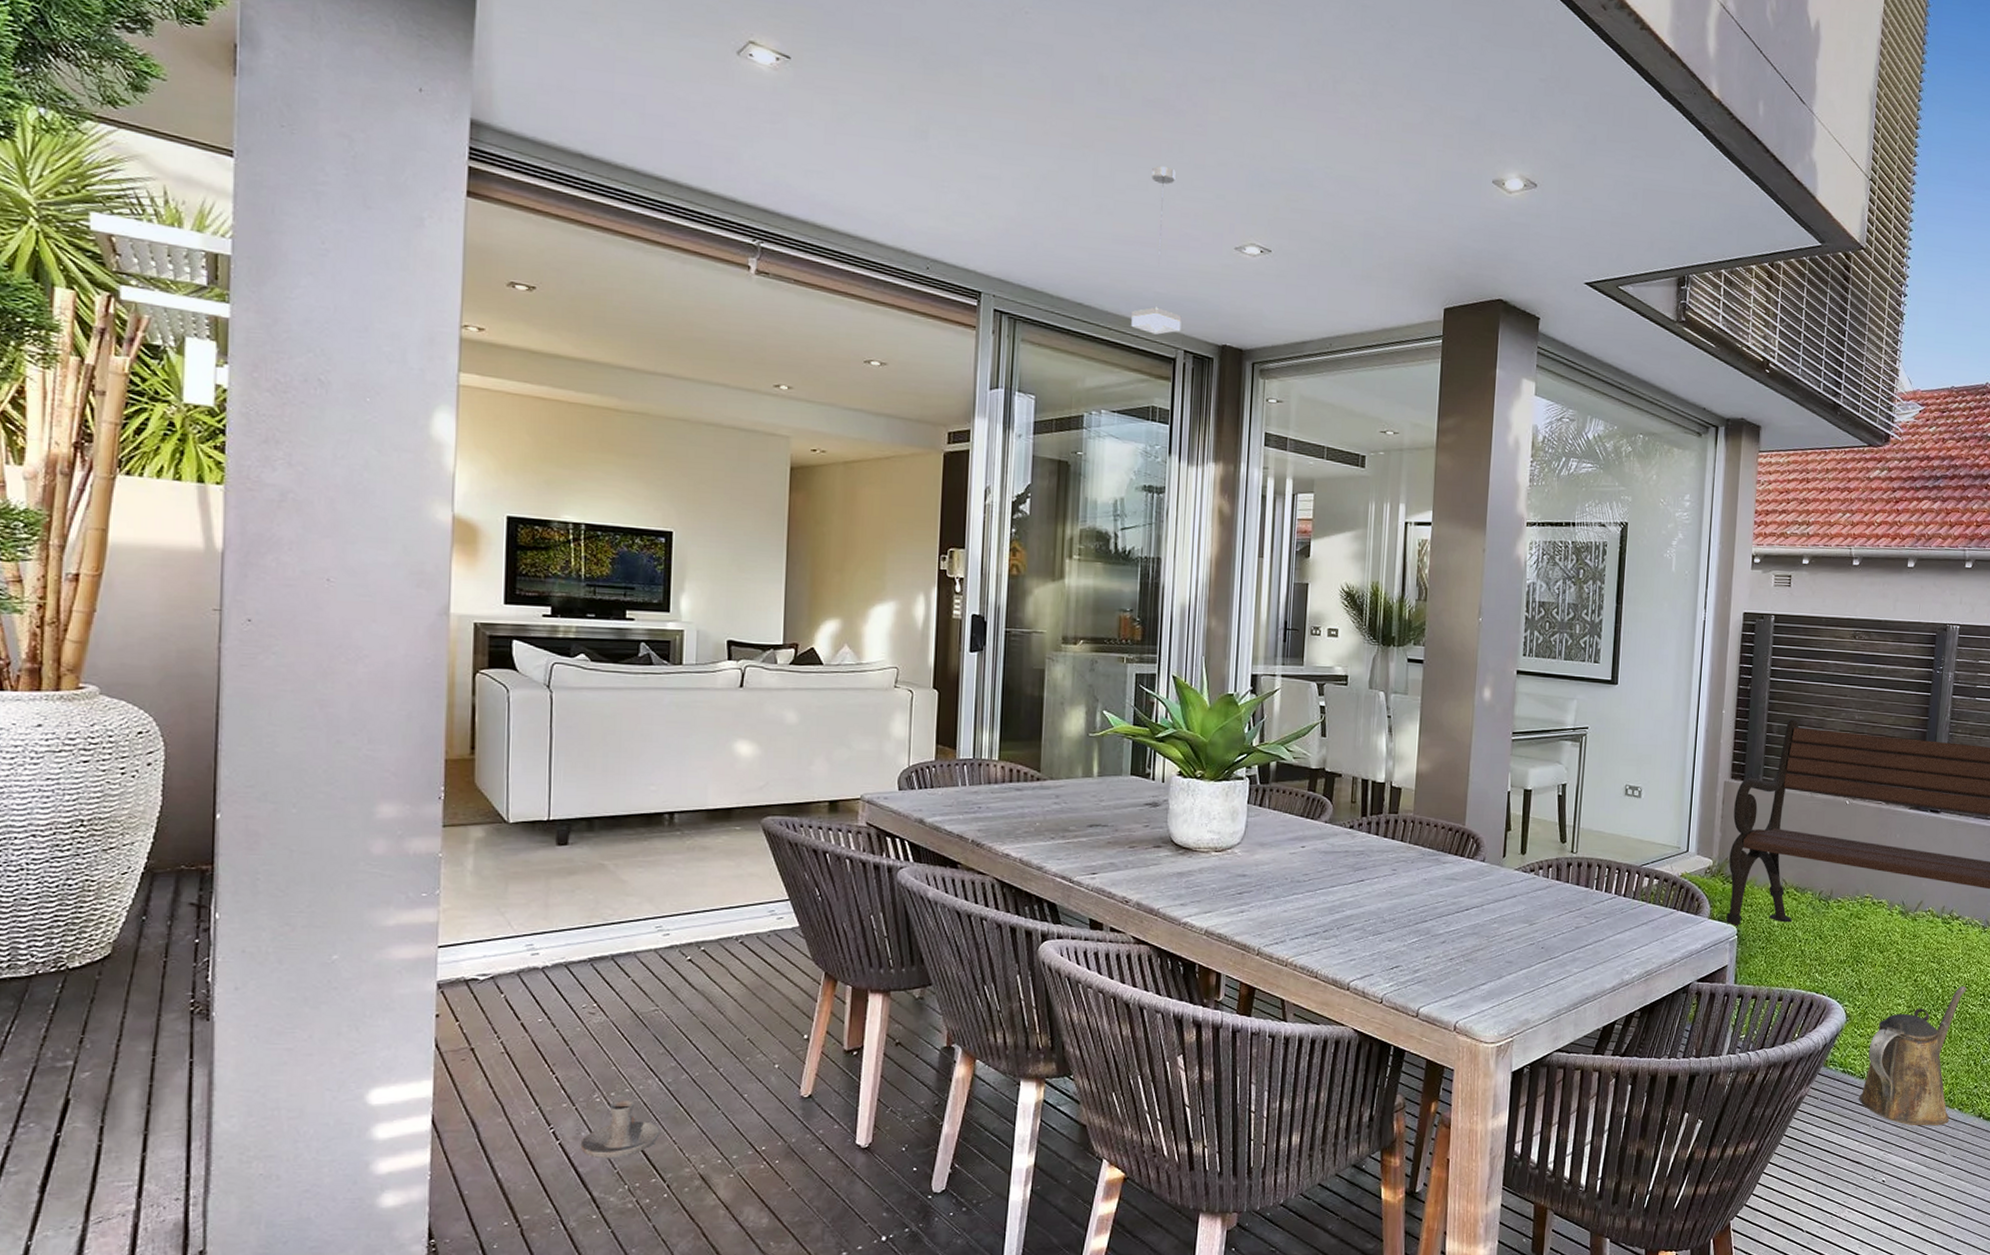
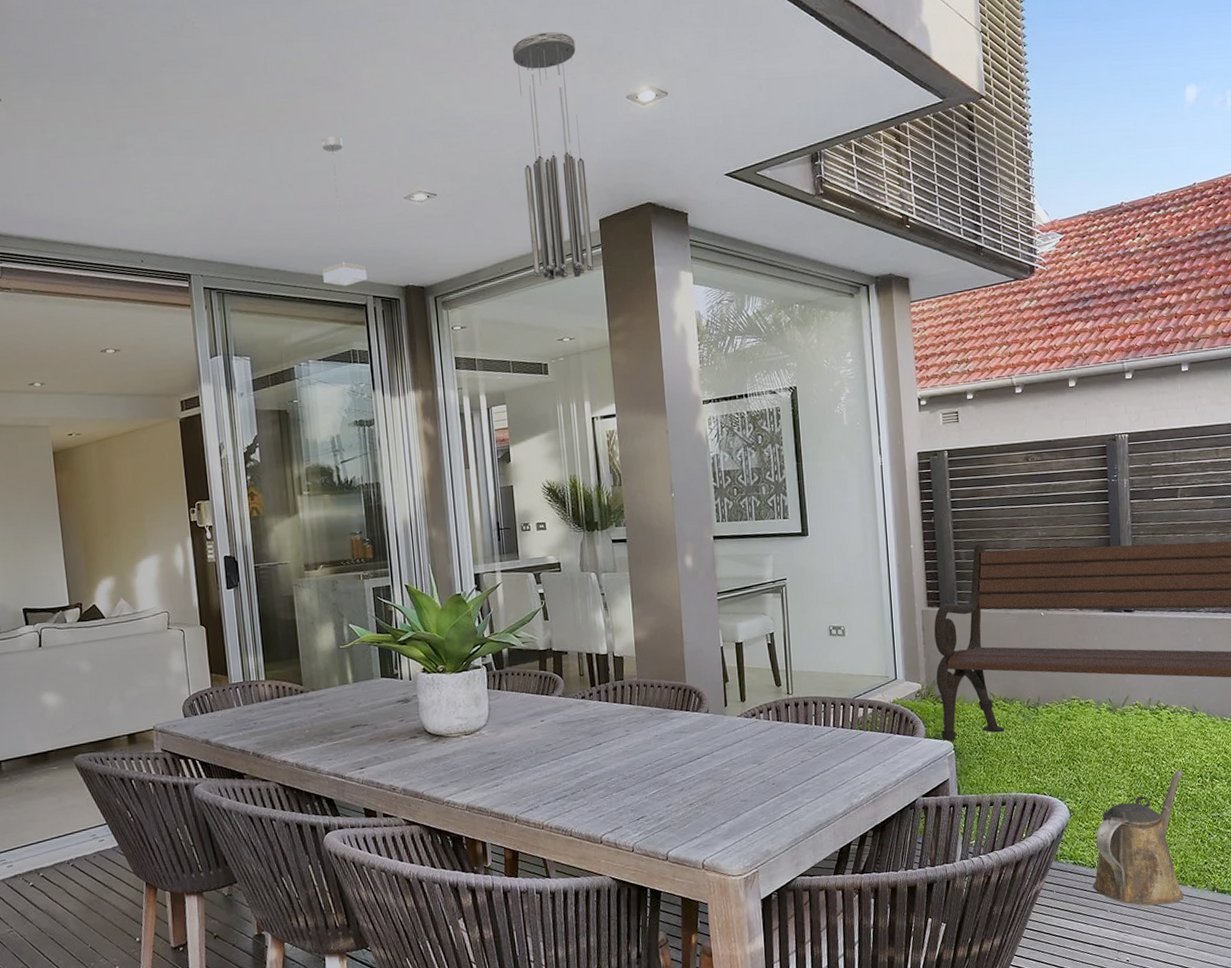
wind chime: none [1365,95,1446,367] -> present [512,32,595,281]

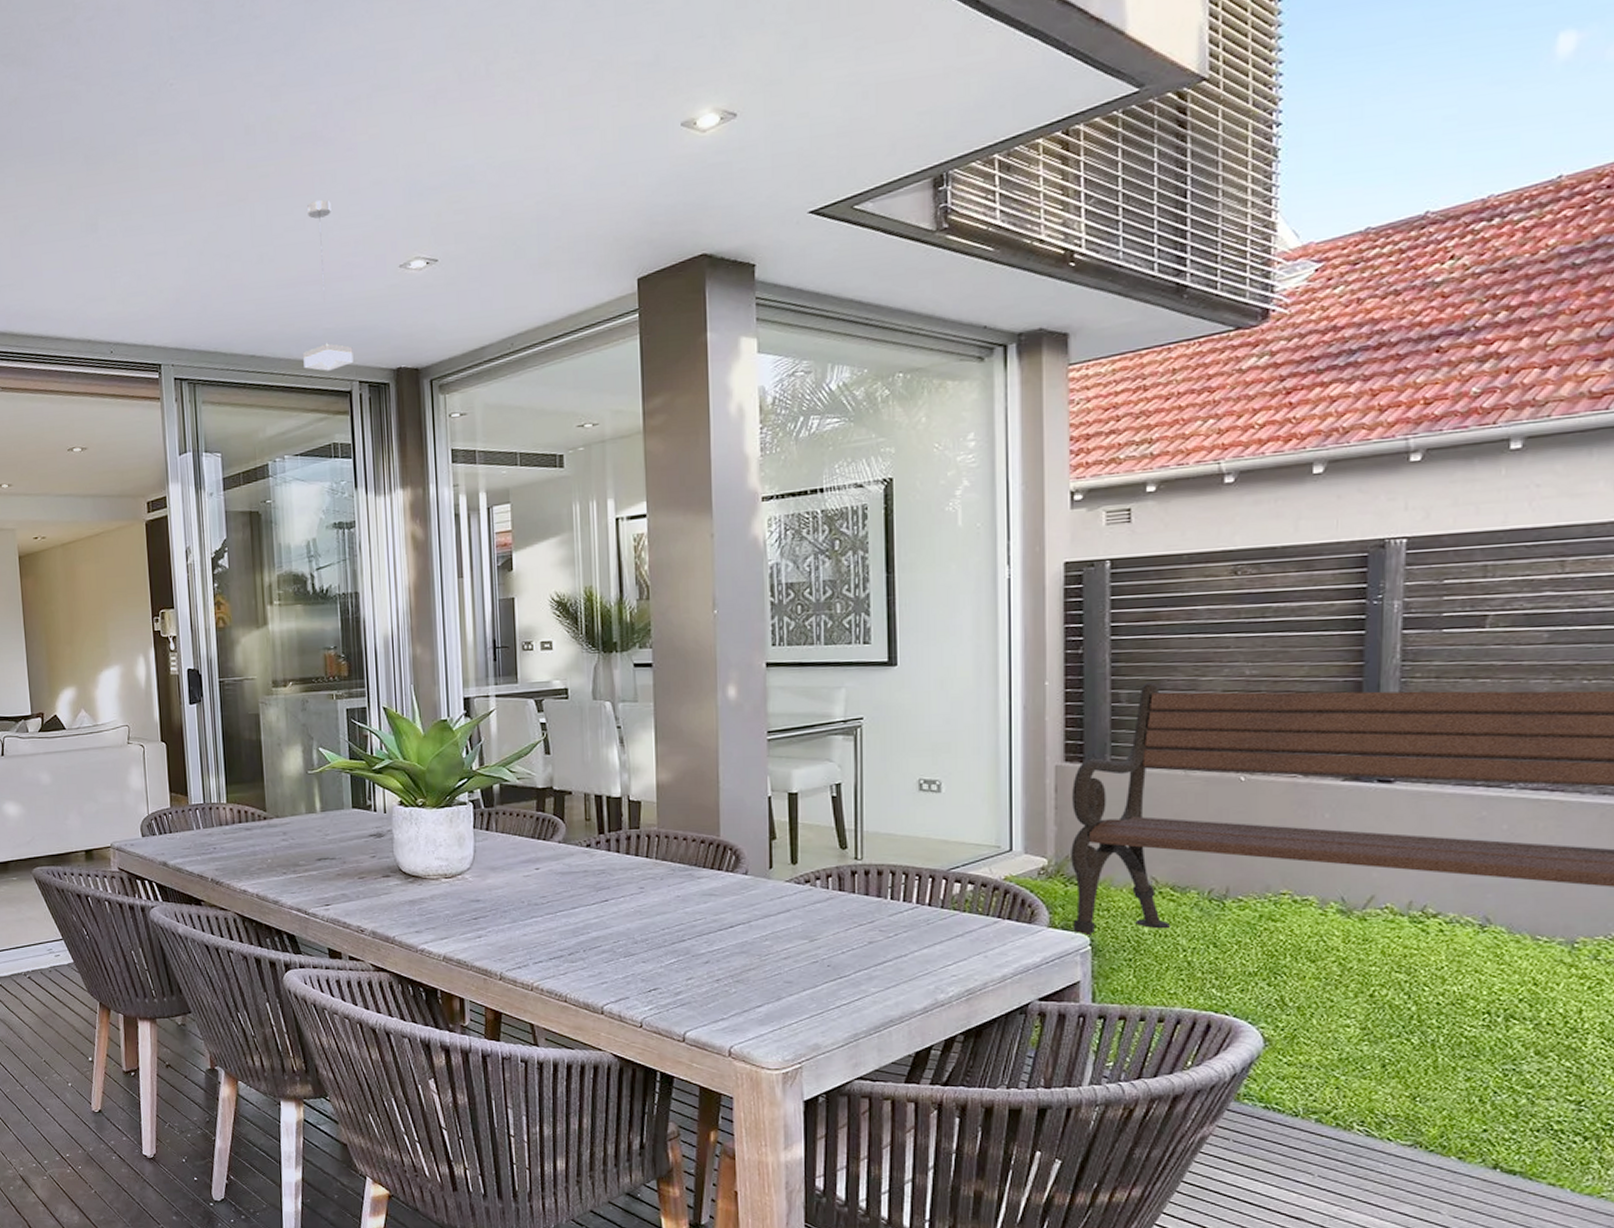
wind chime: present [512,32,595,281] -> none [537,51,629,356]
watering can: present [1092,770,1184,906] -> none [1291,1002,1459,1178]

